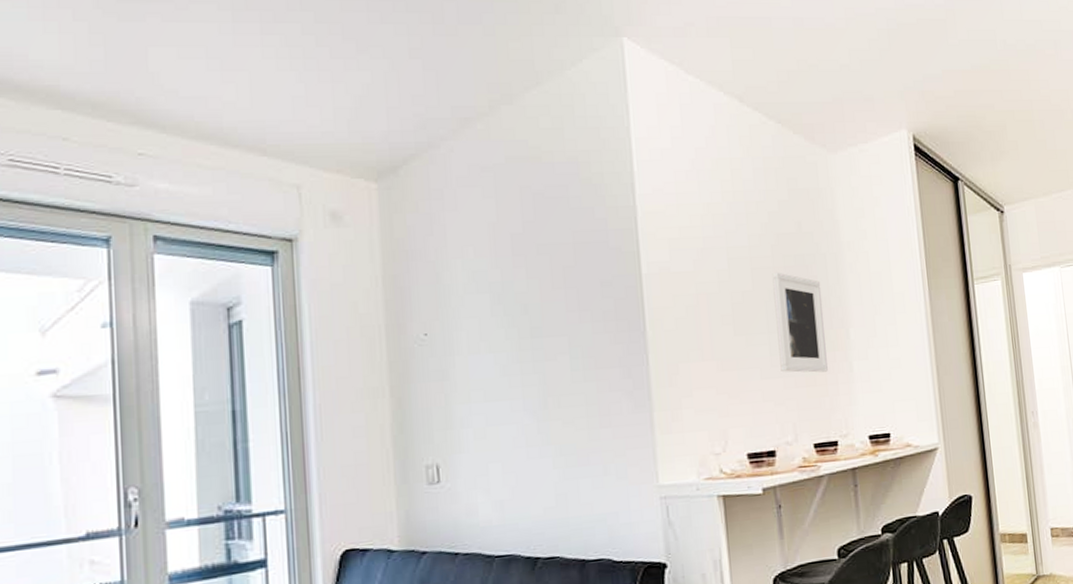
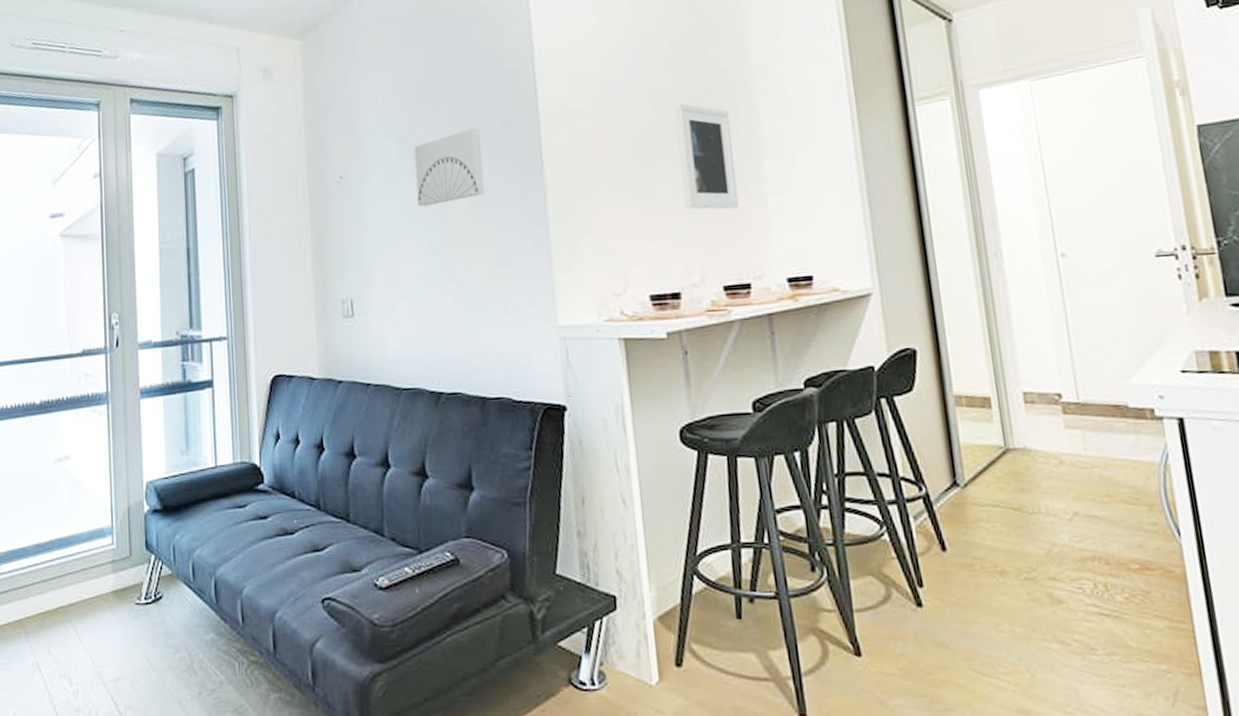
wall art: none [509,287,585,367] -> present [414,128,484,207]

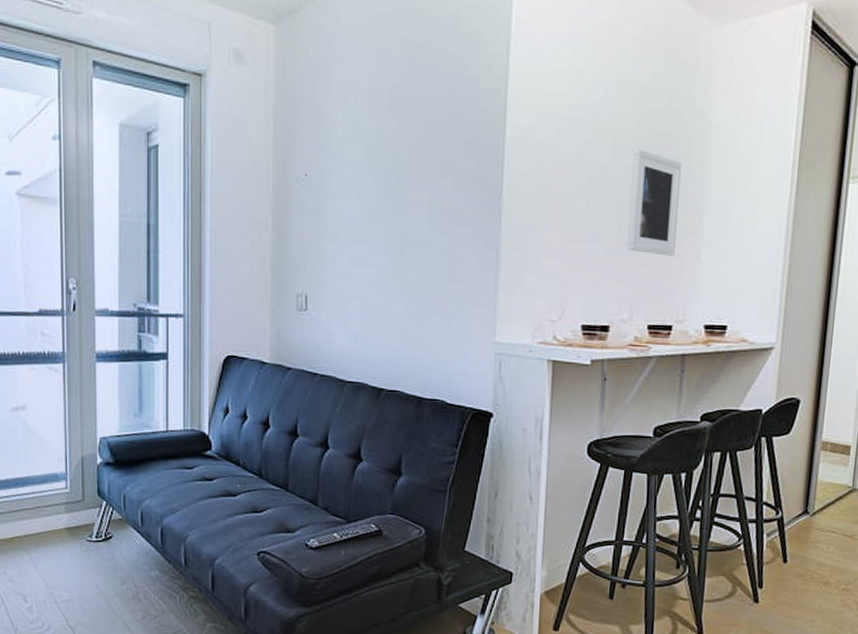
wall art: present [414,128,484,207] -> none [379,144,445,215]

